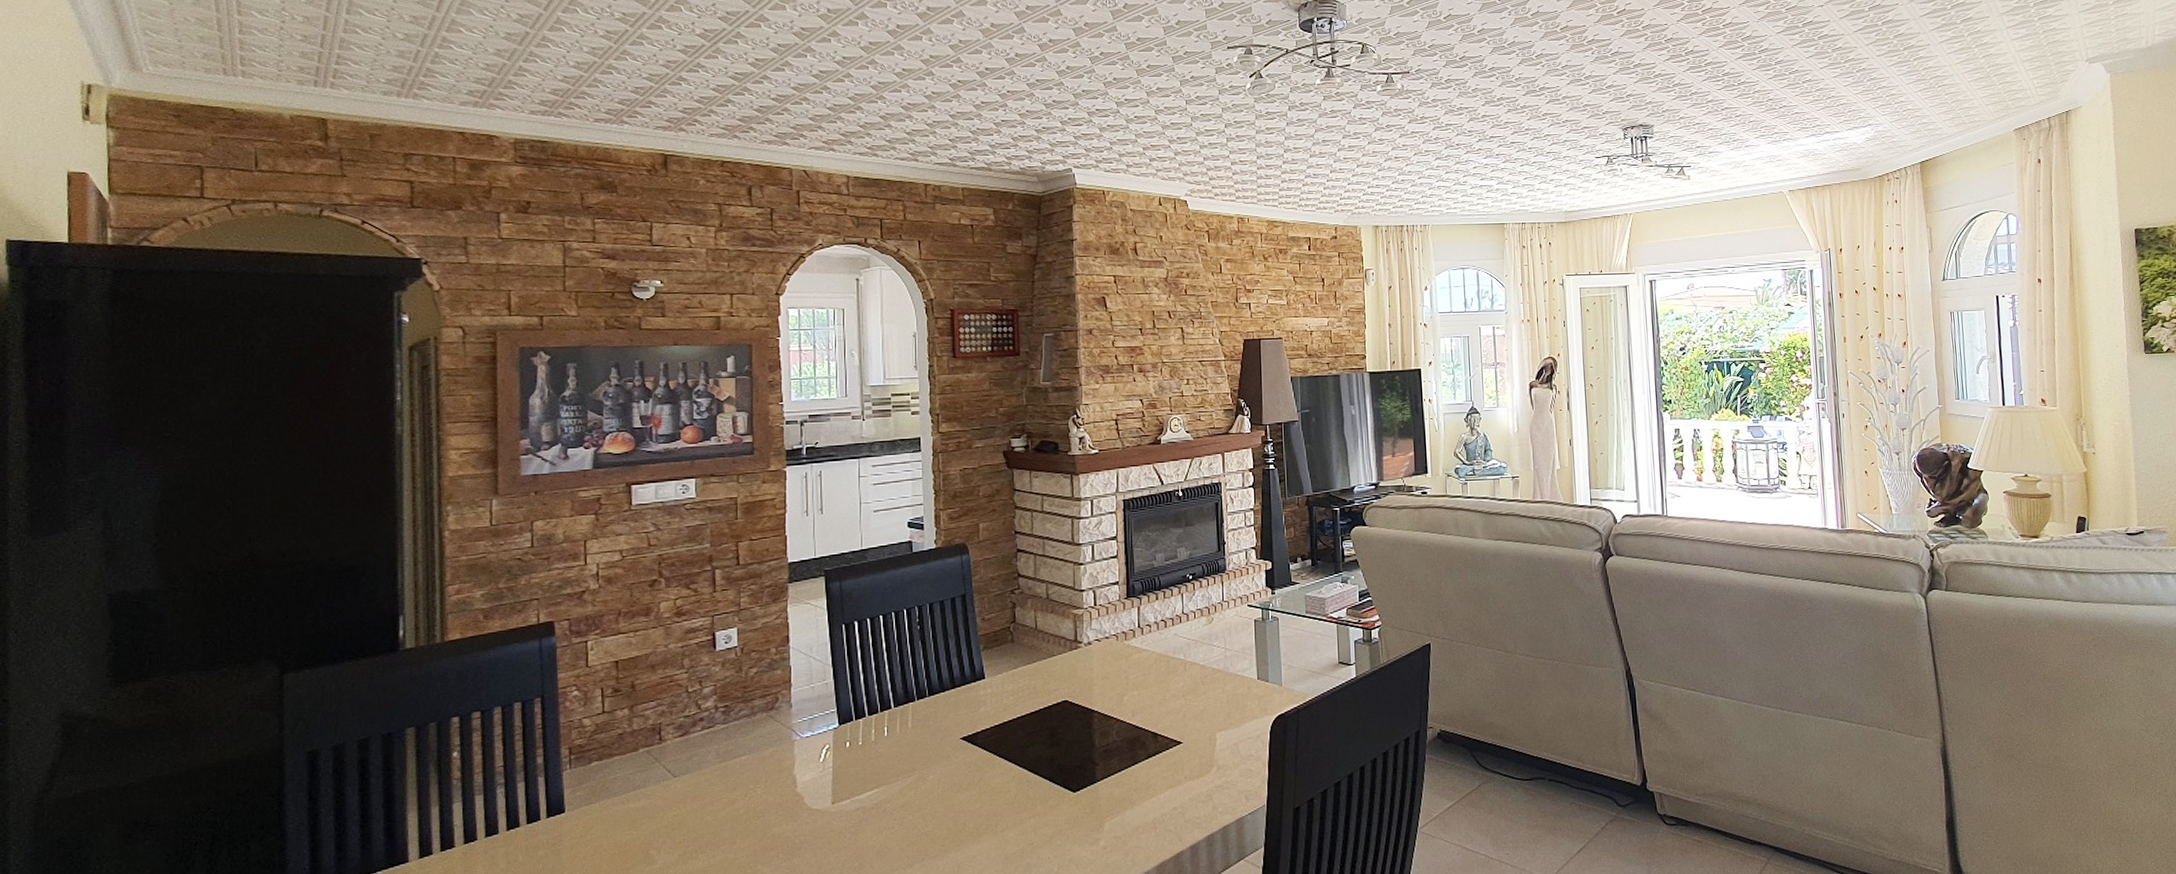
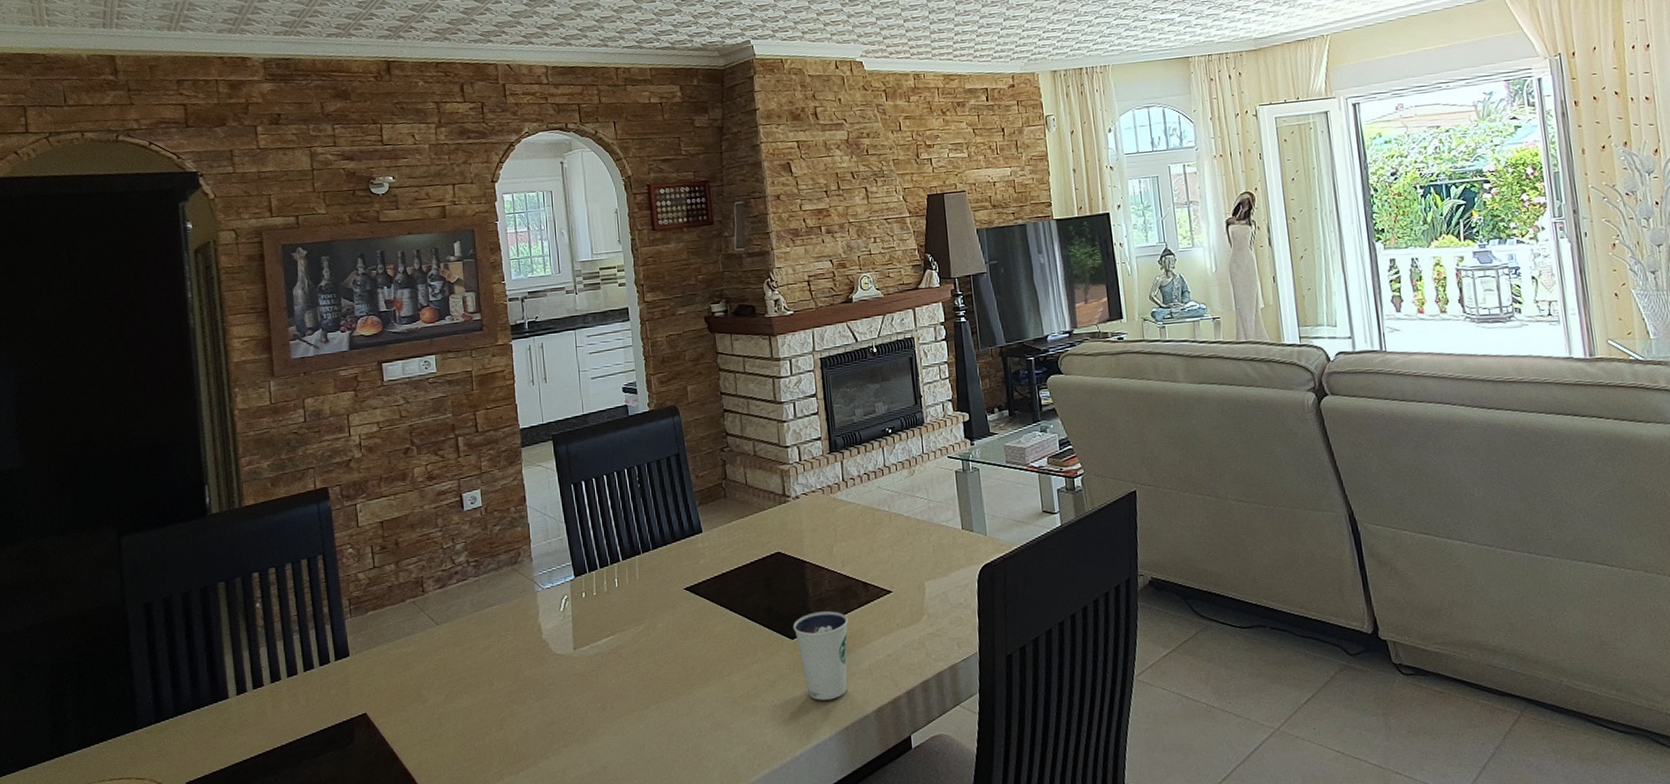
dixie cup: none [1075,762,1134,856] -> present [792,611,848,700]

